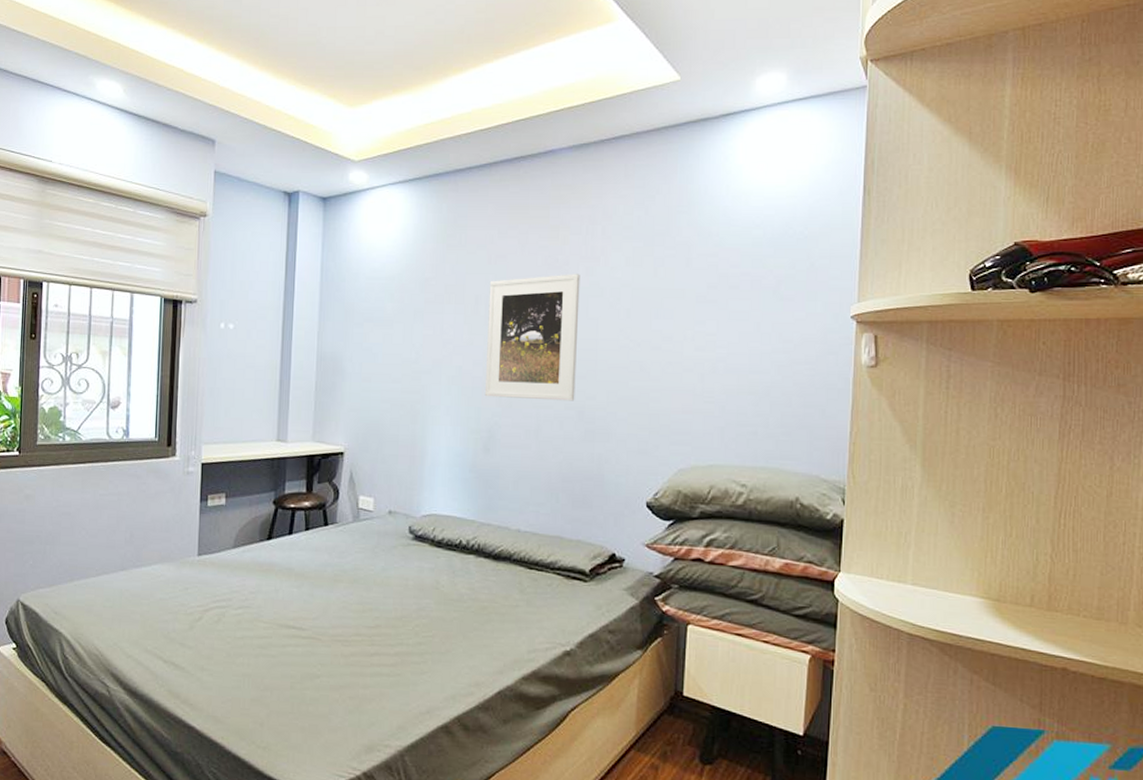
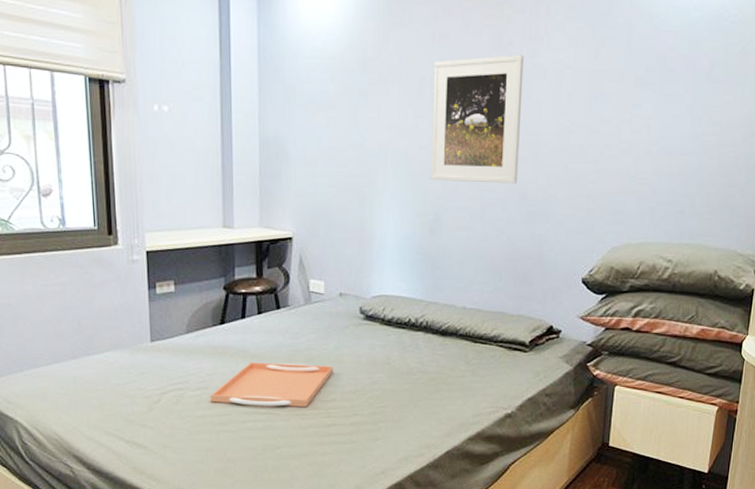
serving tray: none [251,580,379,632] -> present [210,362,333,407]

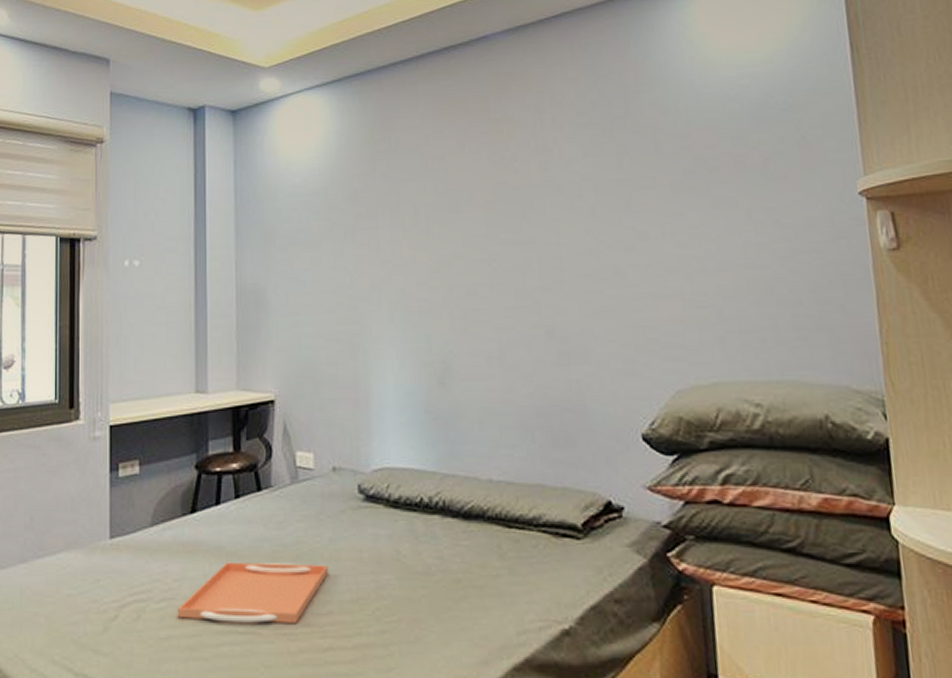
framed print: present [430,55,524,184] -> none [428,170,542,322]

